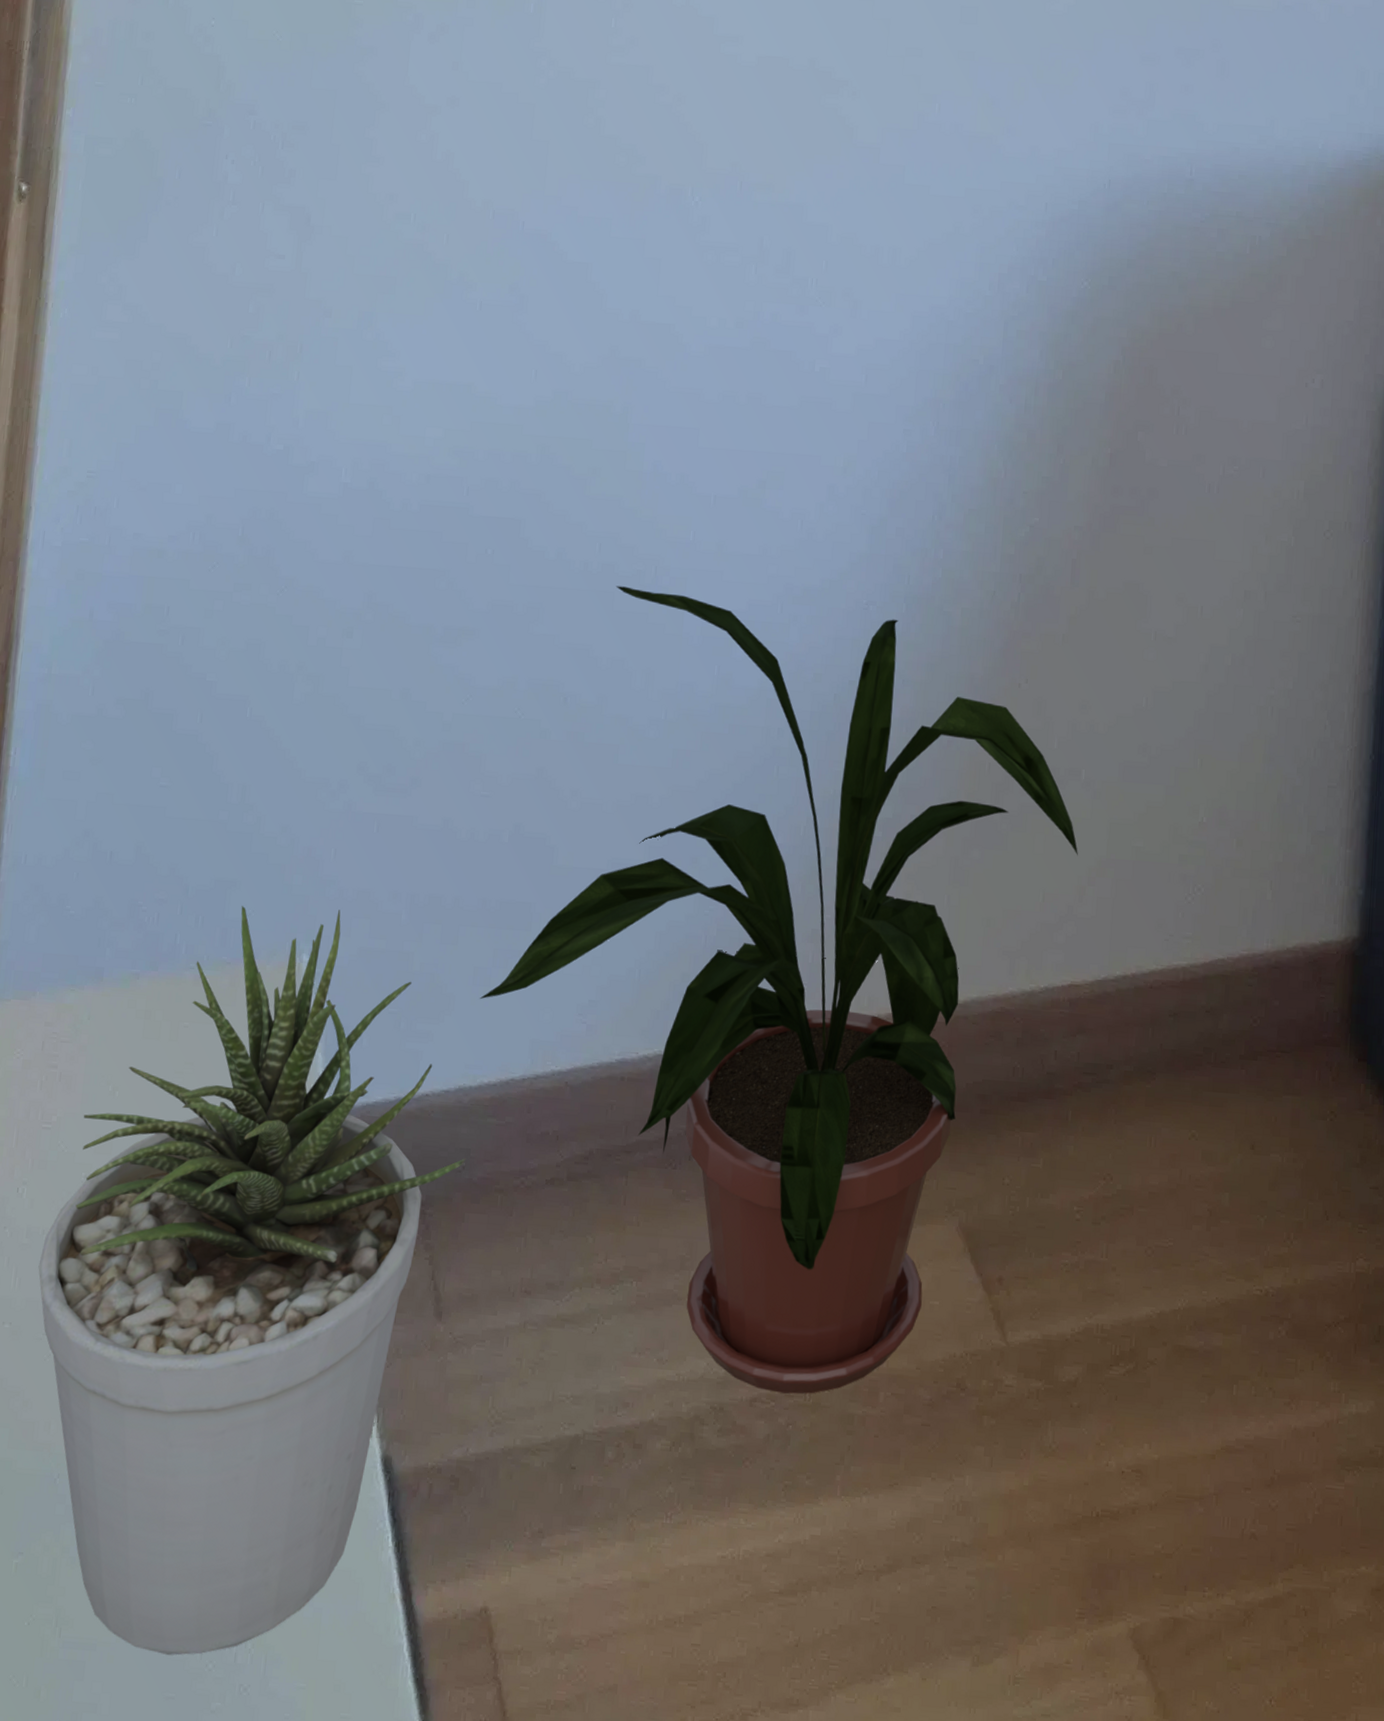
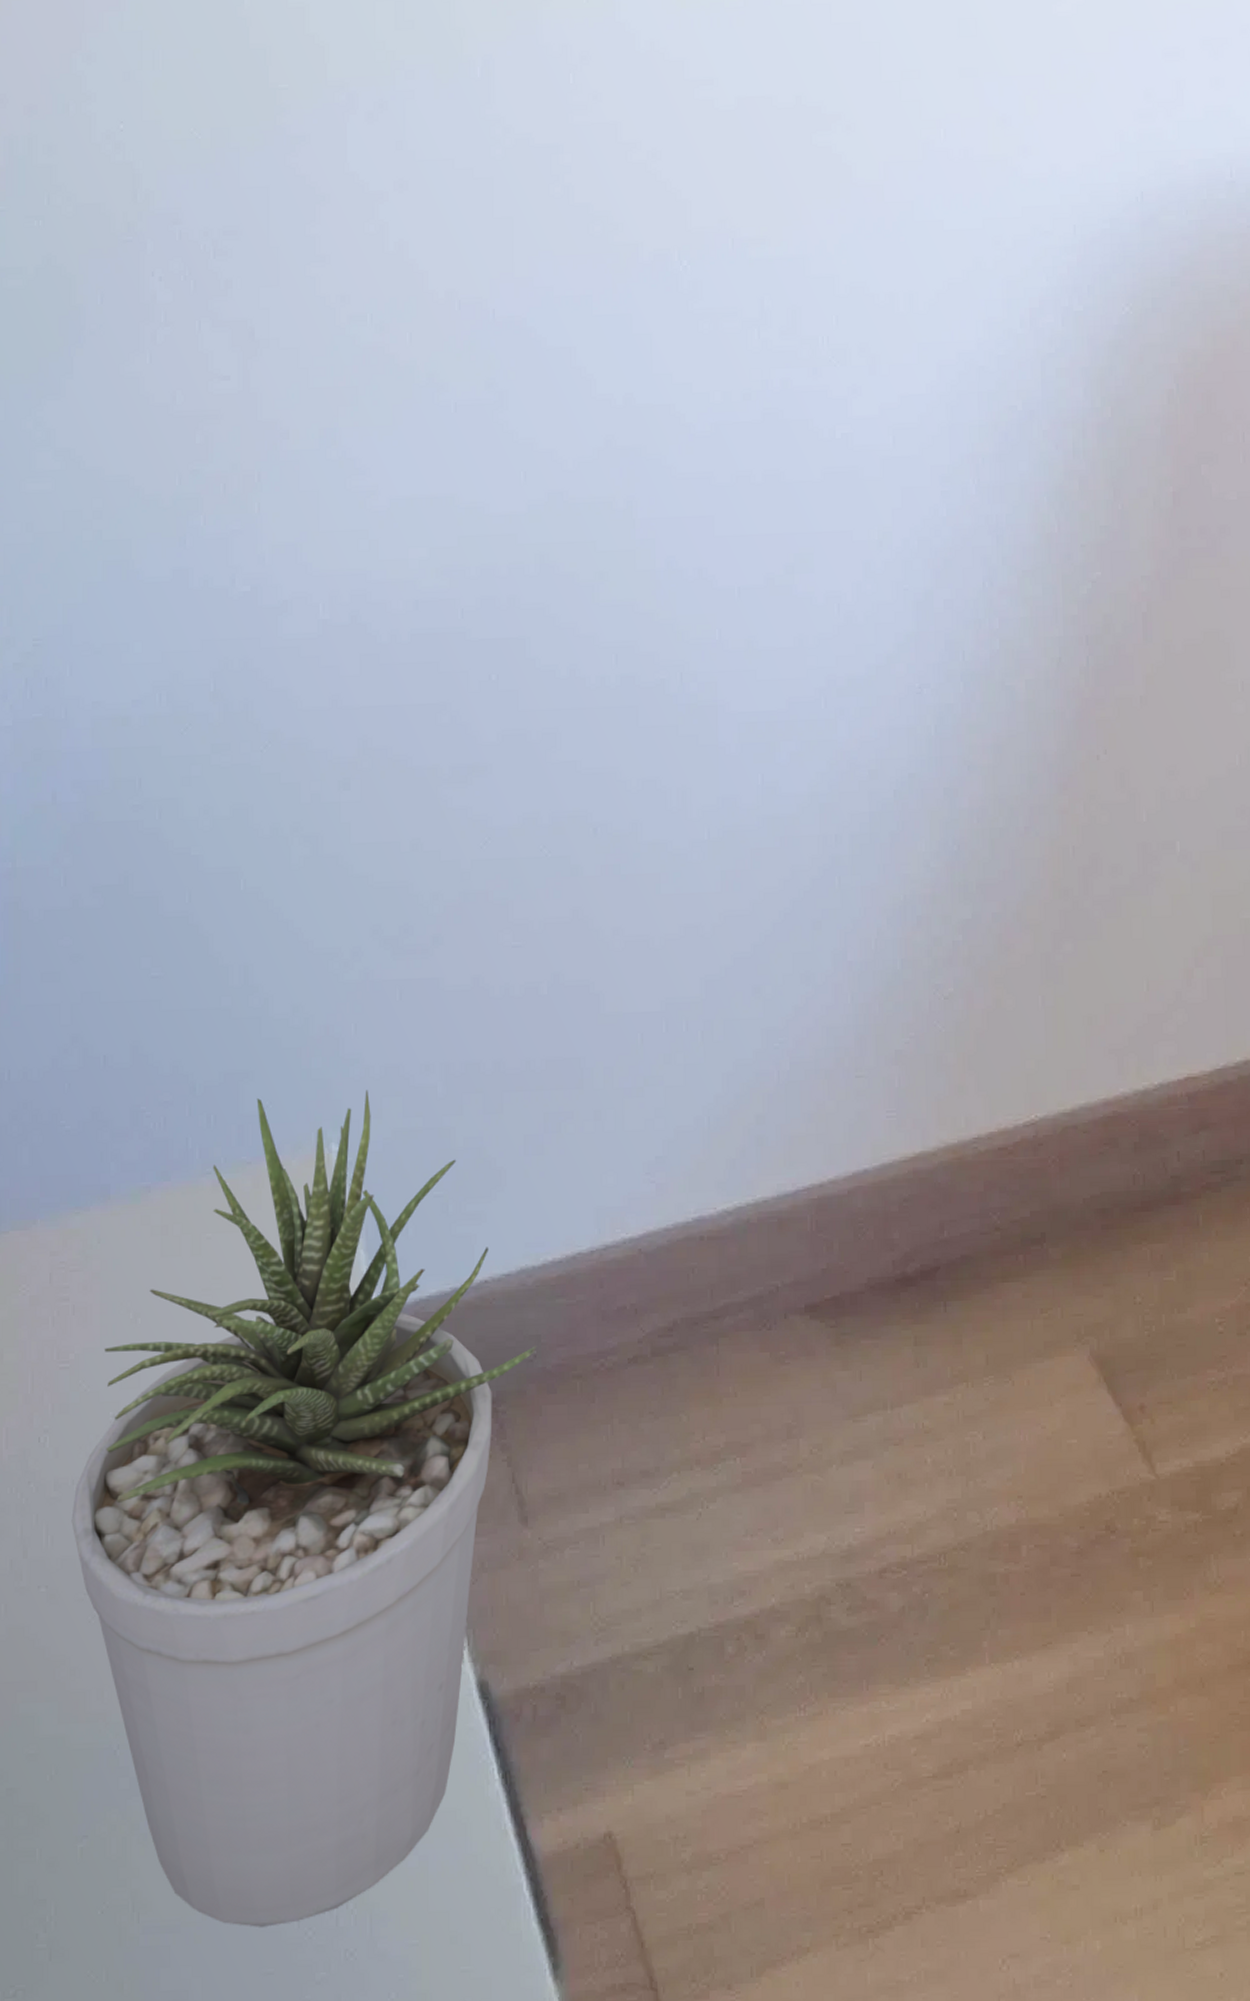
house plant: present [480,586,1078,1394] -> none [534,698,1181,1560]

